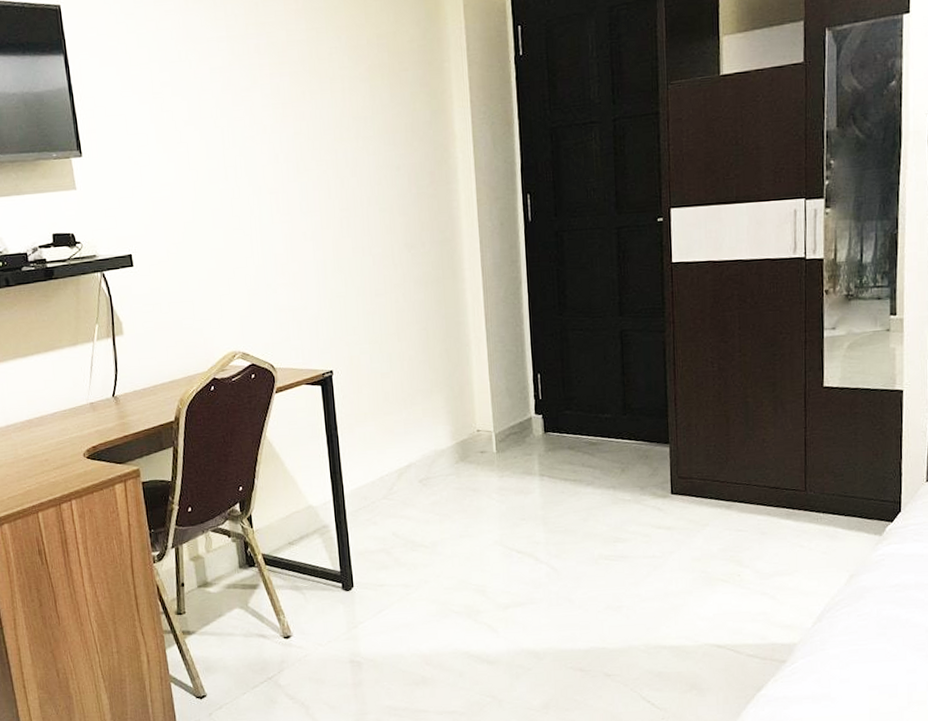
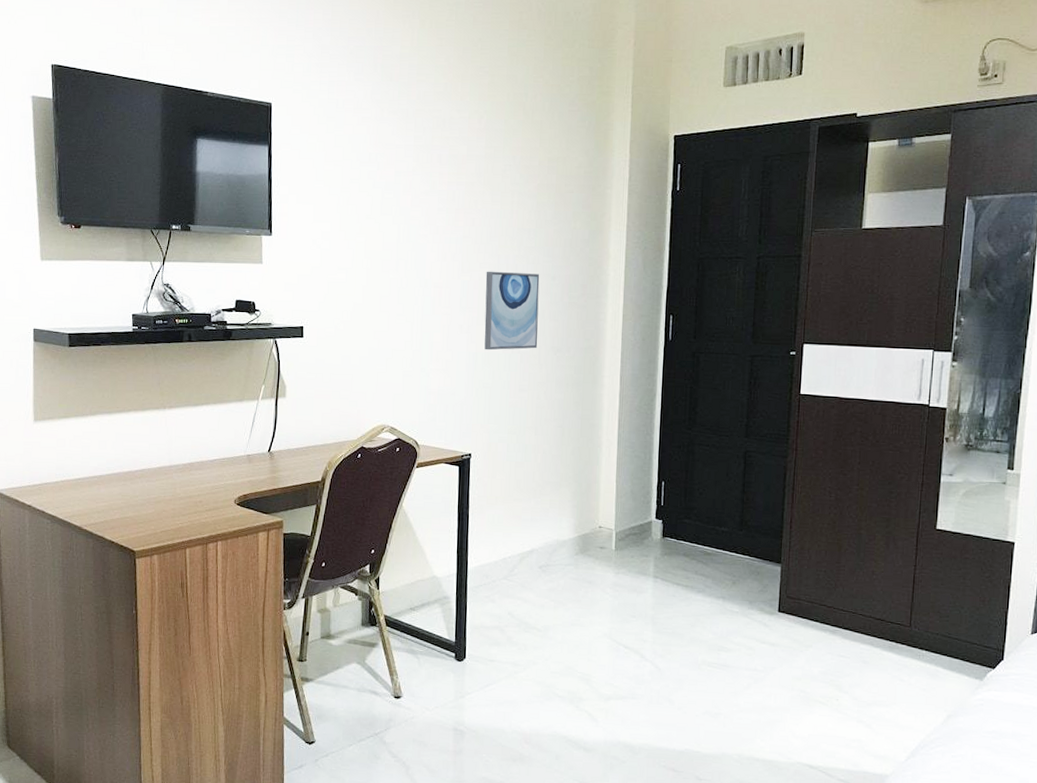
wall art: none [324,165,390,256] -> present [484,271,540,351]

